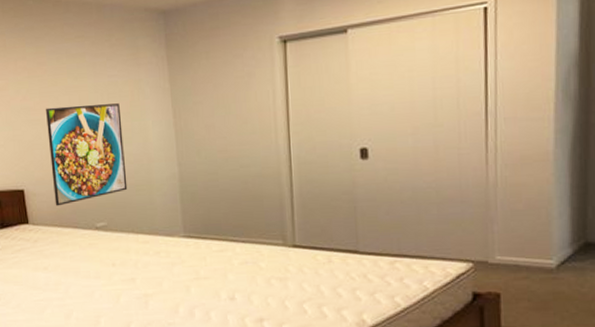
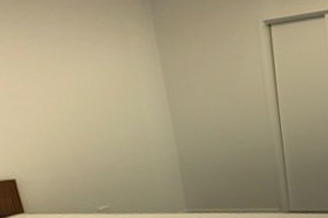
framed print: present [46,103,128,206] -> none [31,87,128,194]

